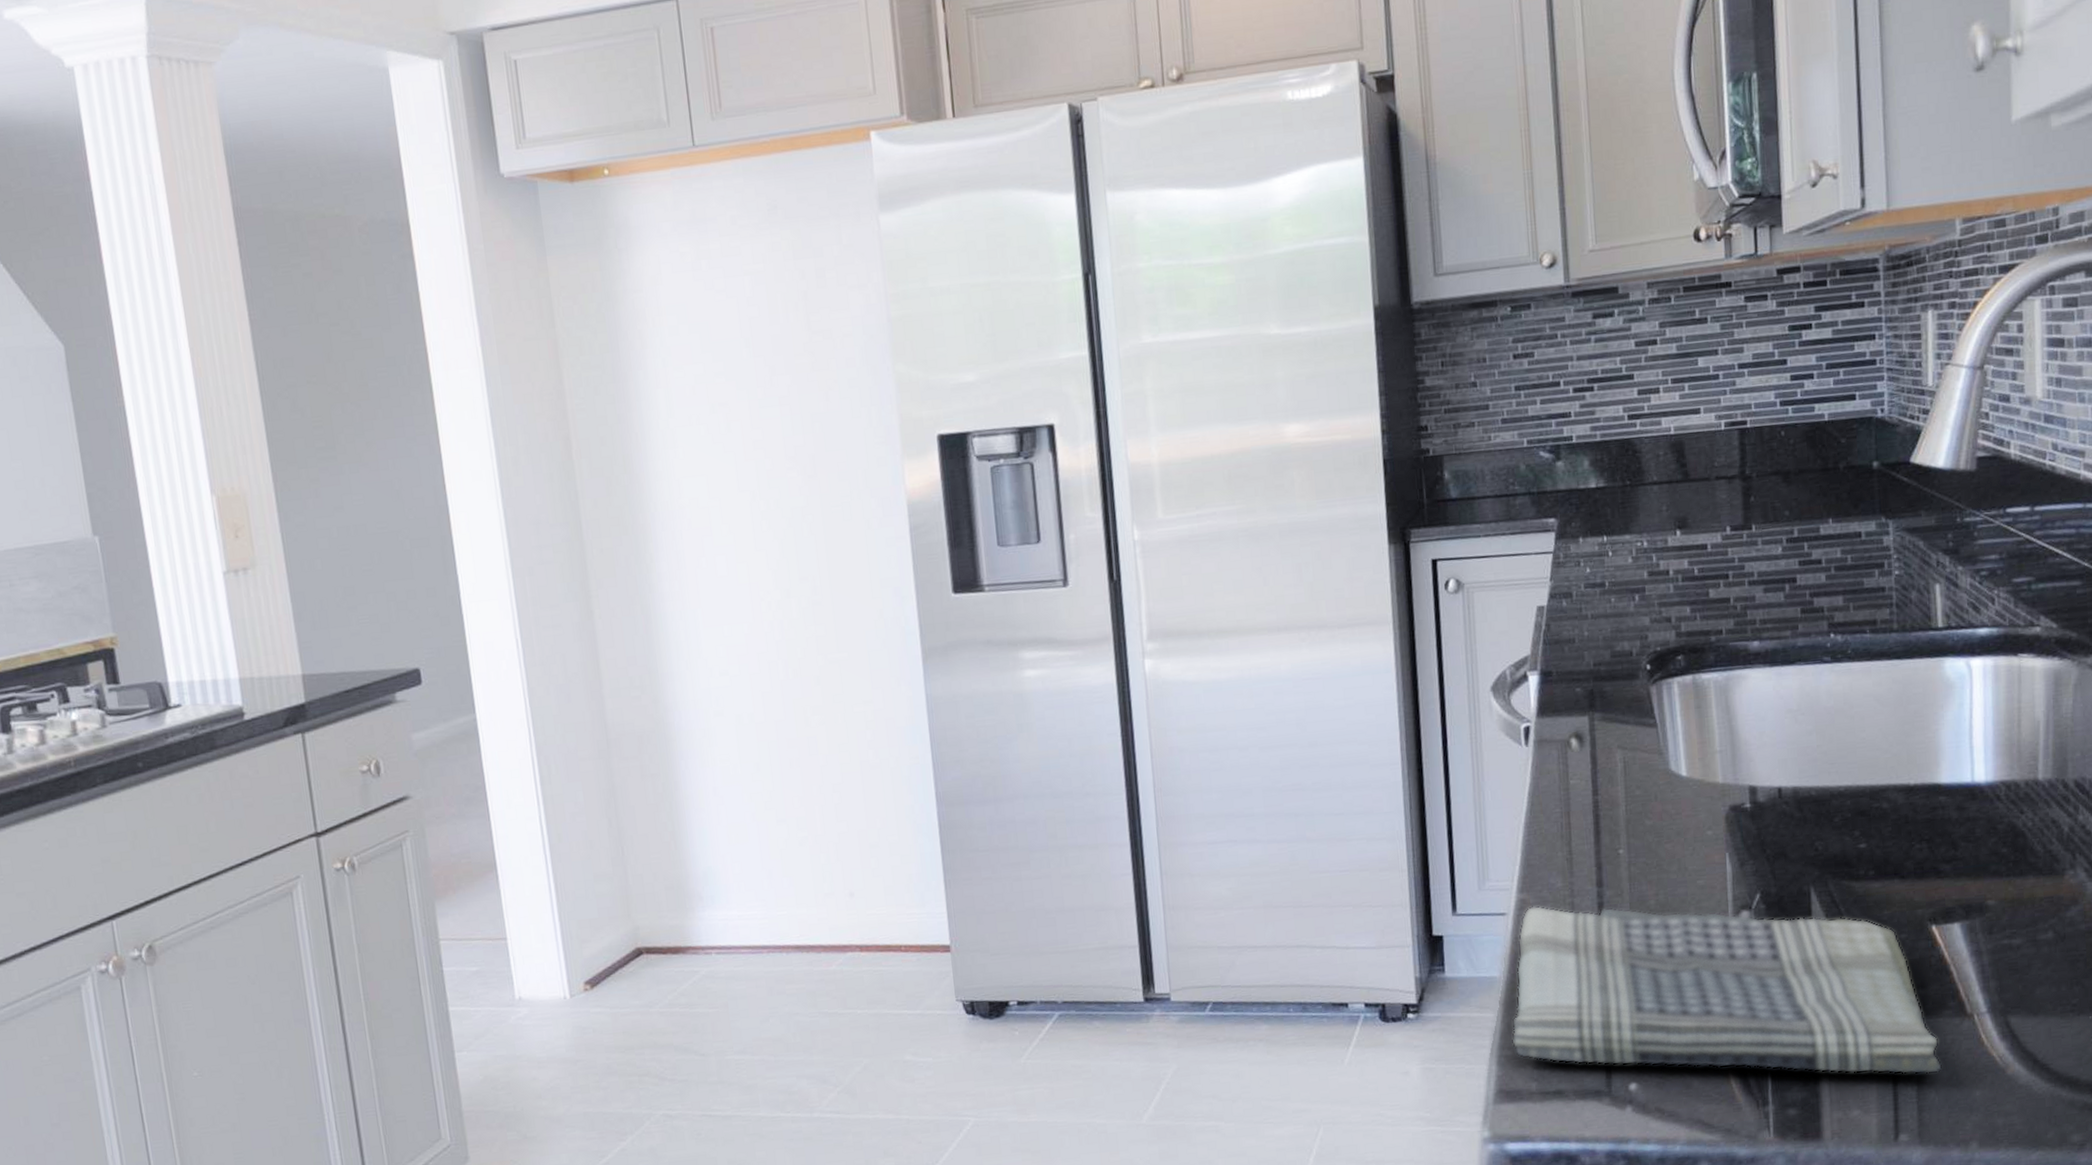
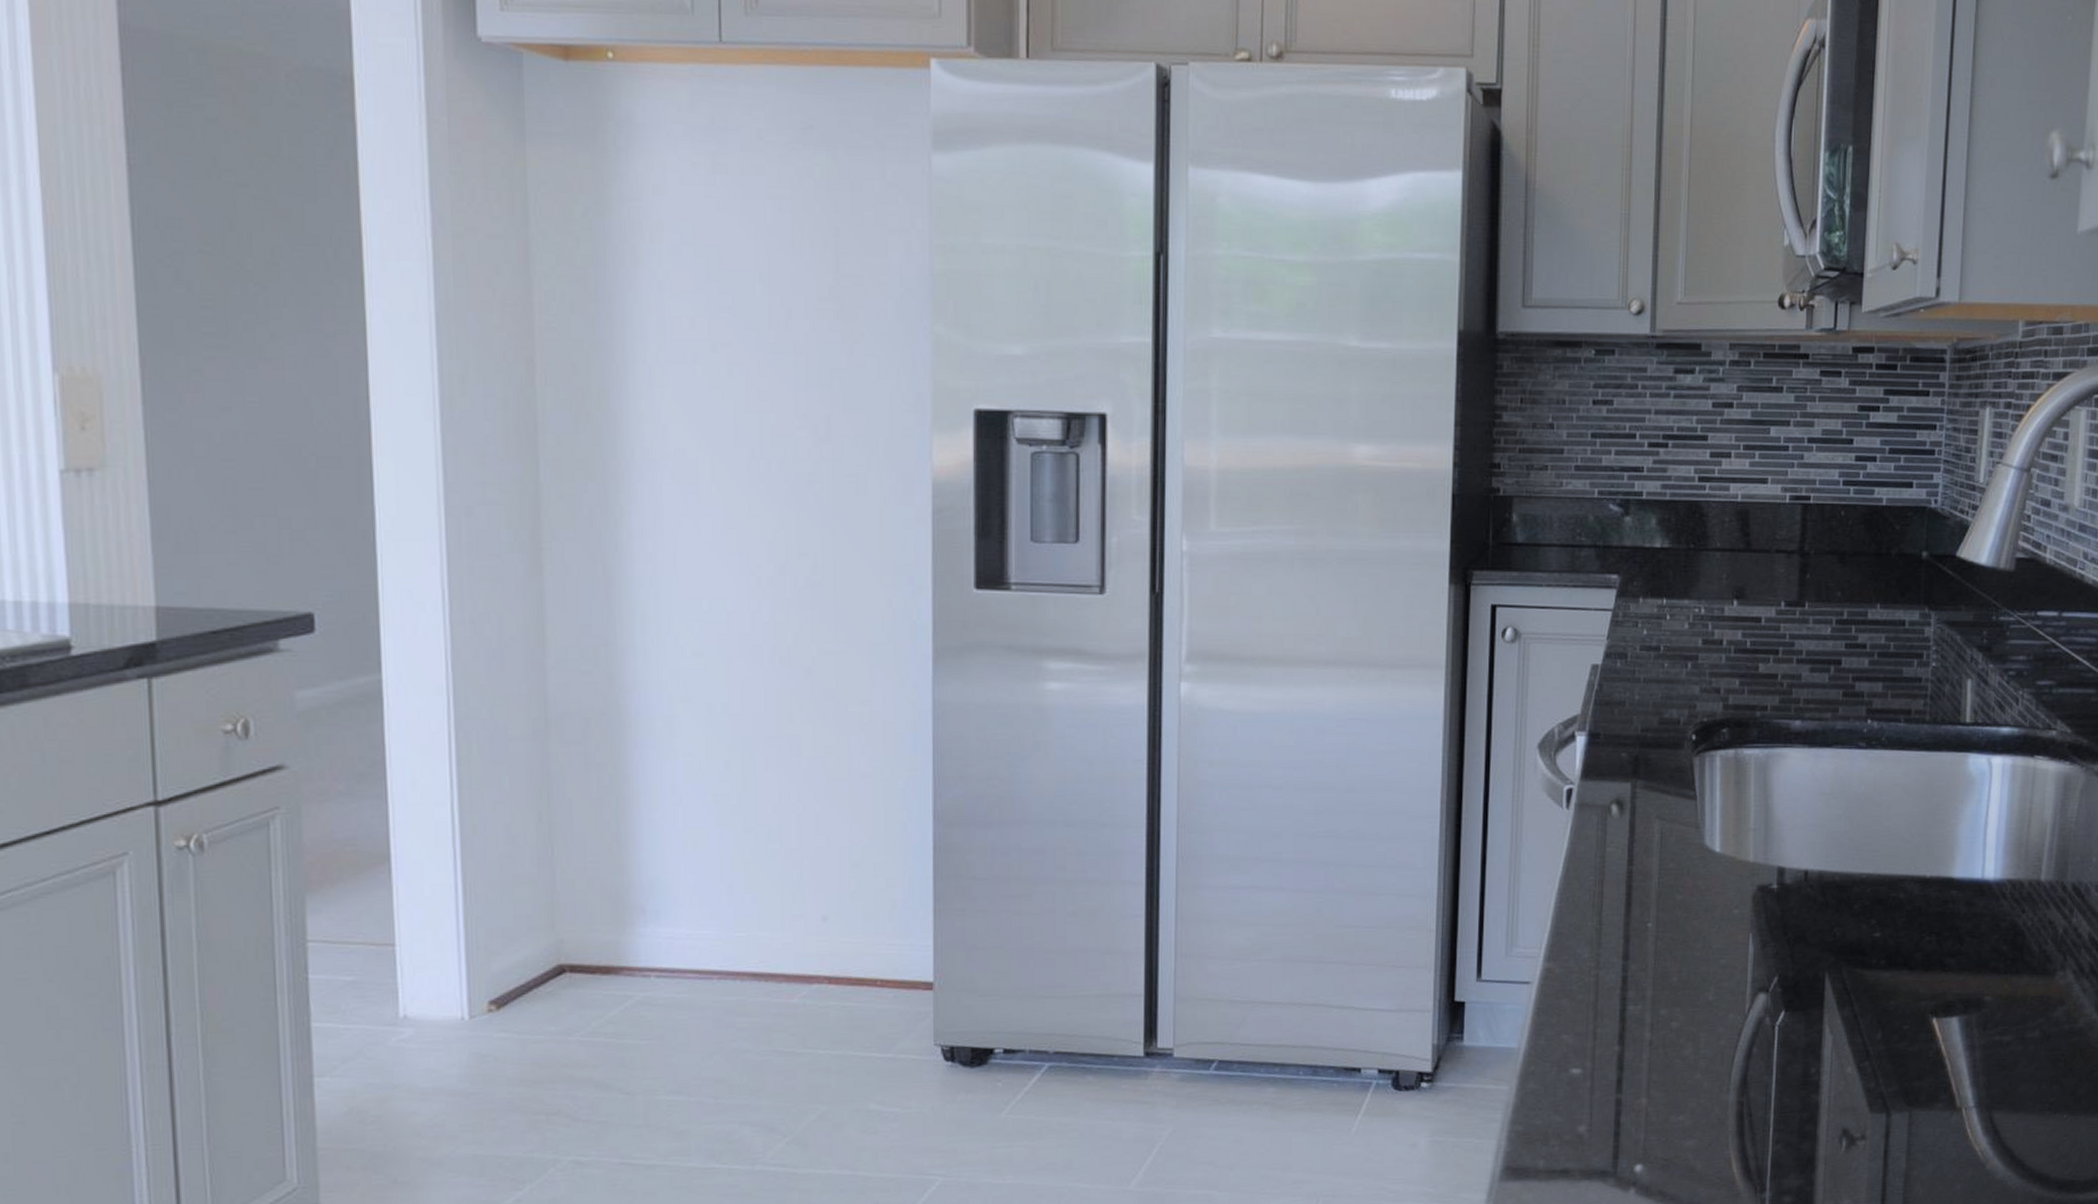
dish towel: present [1511,905,1942,1075] -> none [1524,975,1929,1166]

